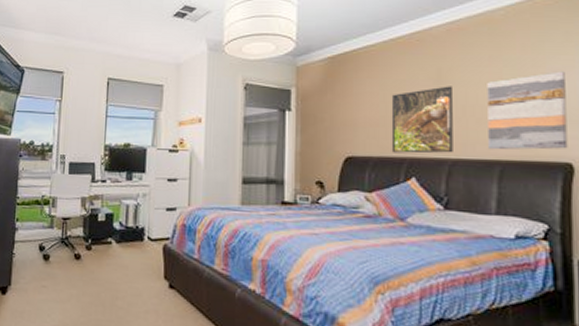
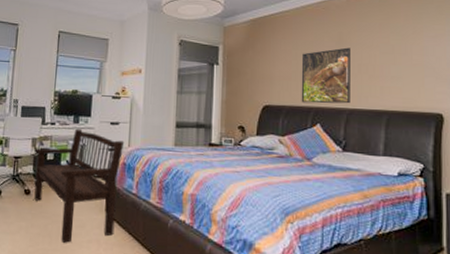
bench: none [84,186,184,313] -> present [34,128,125,243]
wall art: present [487,71,568,150] -> none [378,38,439,102]

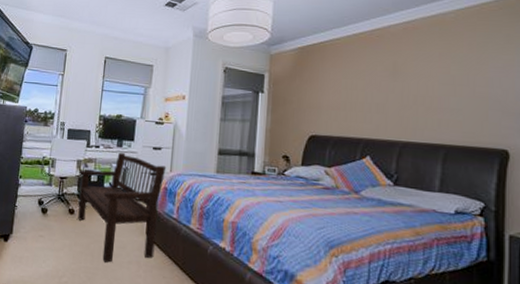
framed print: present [301,47,350,104] -> none [350,77,406,137]

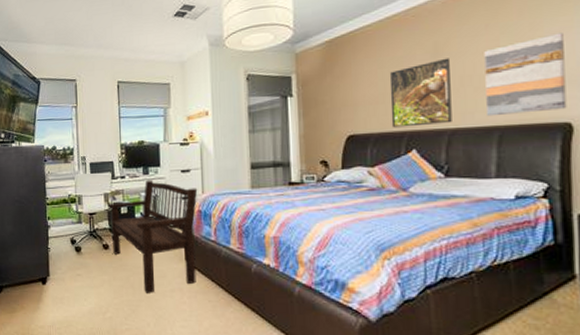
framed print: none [350,77,406,137] -> present [389,58,452,128]
wall art: none [435,69,505,138] -> present [484,33,567,117]

